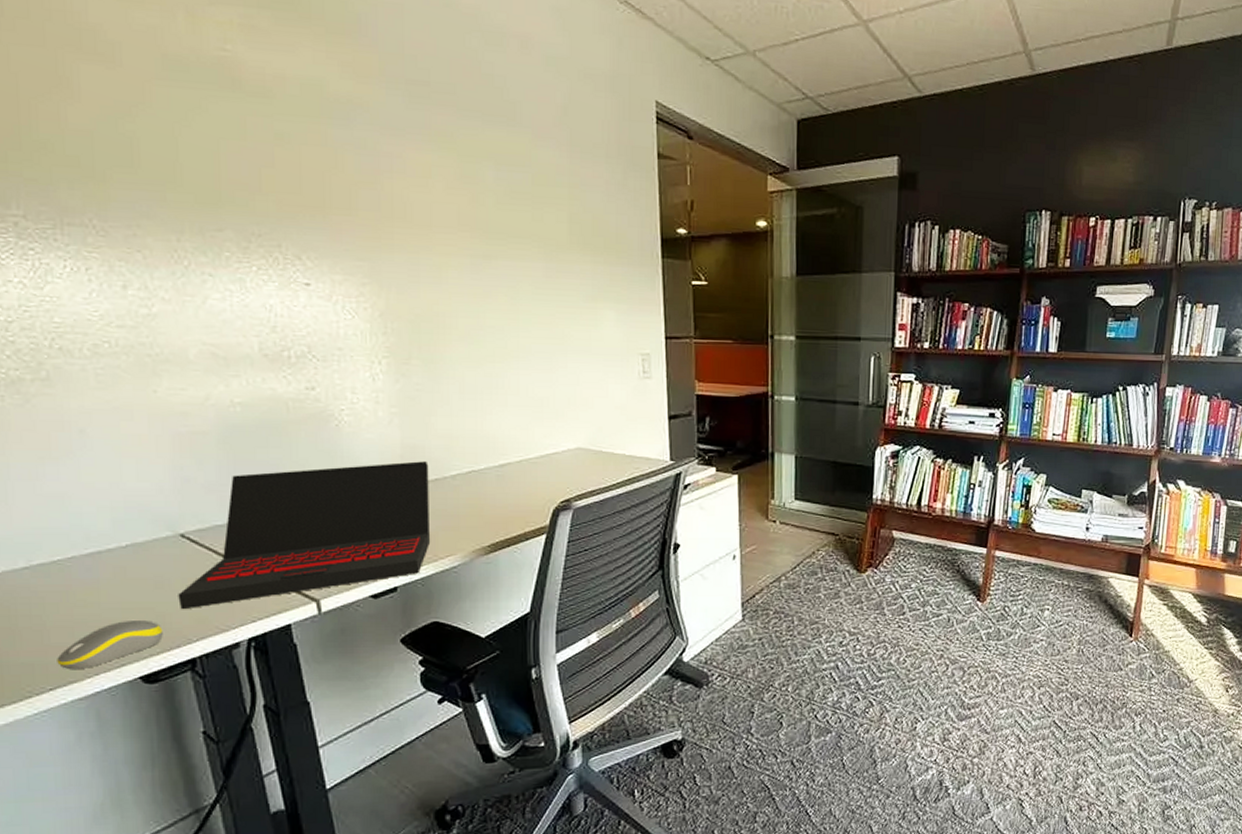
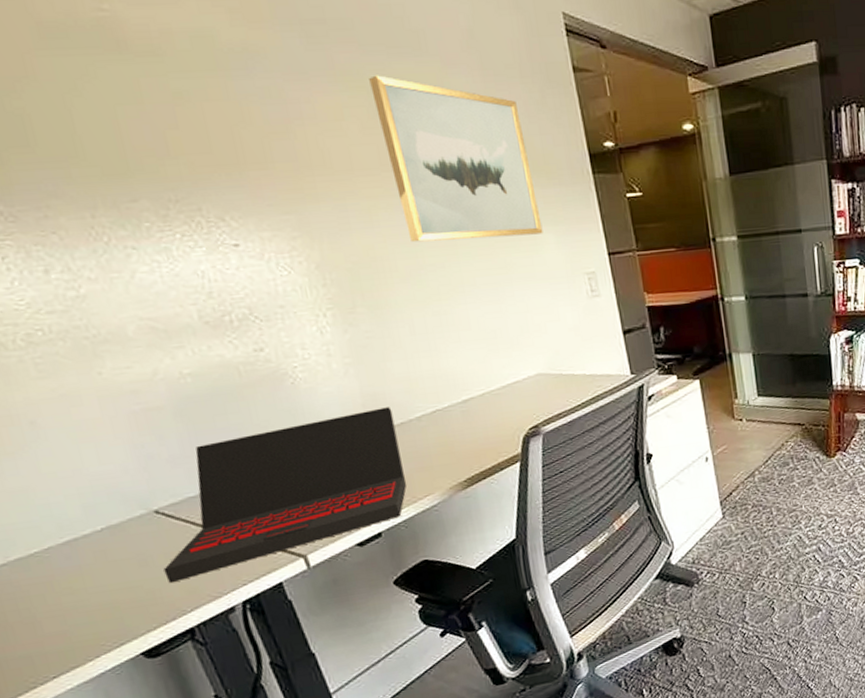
computer mouse: present [57,621,163,670] -> none [54,598,157,657]
wall art: none [461,139,605,310] -> present [369,75,543,243]

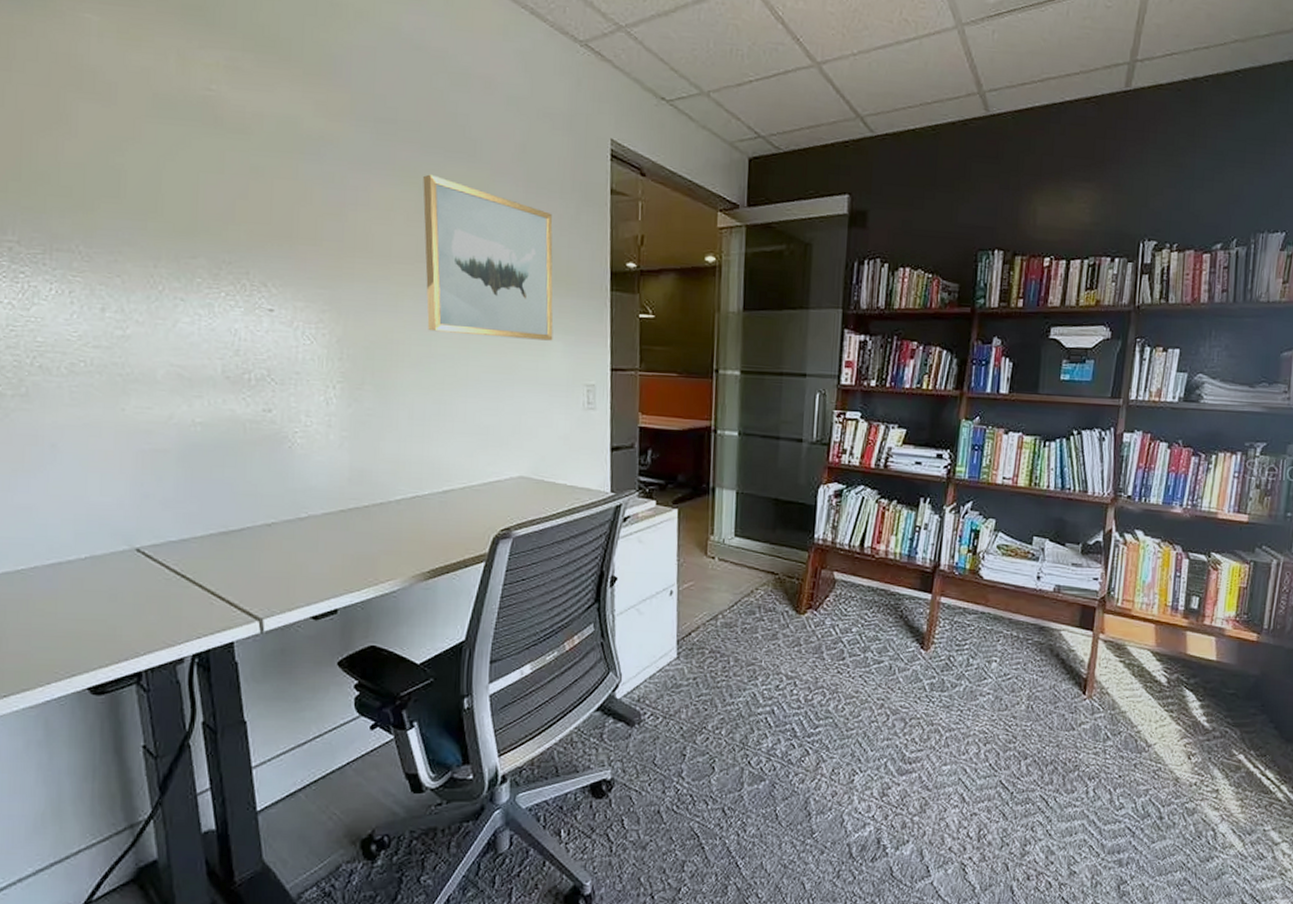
laptop: present [163,407,407,584] -> none [129,485,375,623]

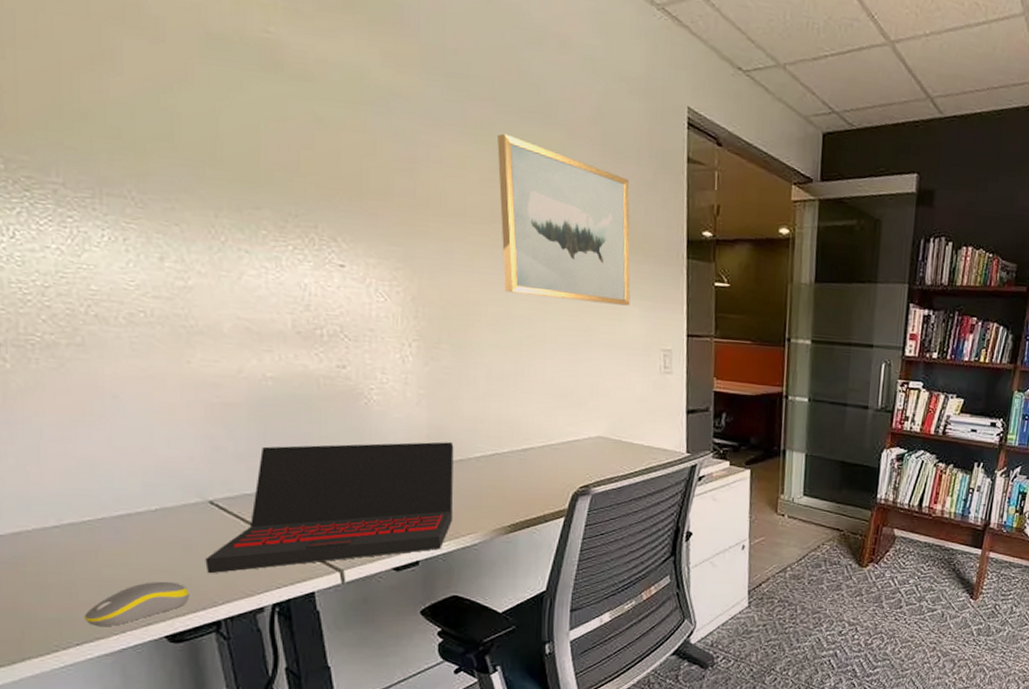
computer mouse: none [12,632,113,678] -> present [84,582,189,627]
laptop: none [129,485,375,623] -> present [205,441,454,574]

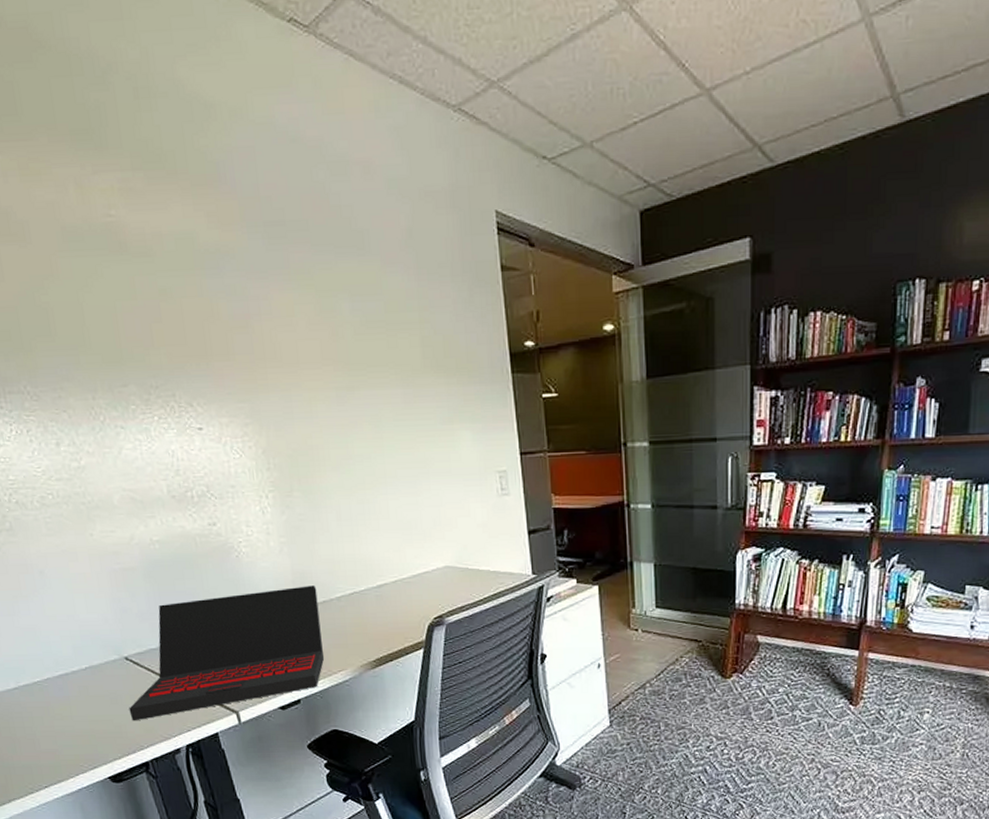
computer mouse: present [84,582,189,627] -> none [47,730,122,771]
wall art: present [497,133,631,306] -> none [318,274,461,434]

